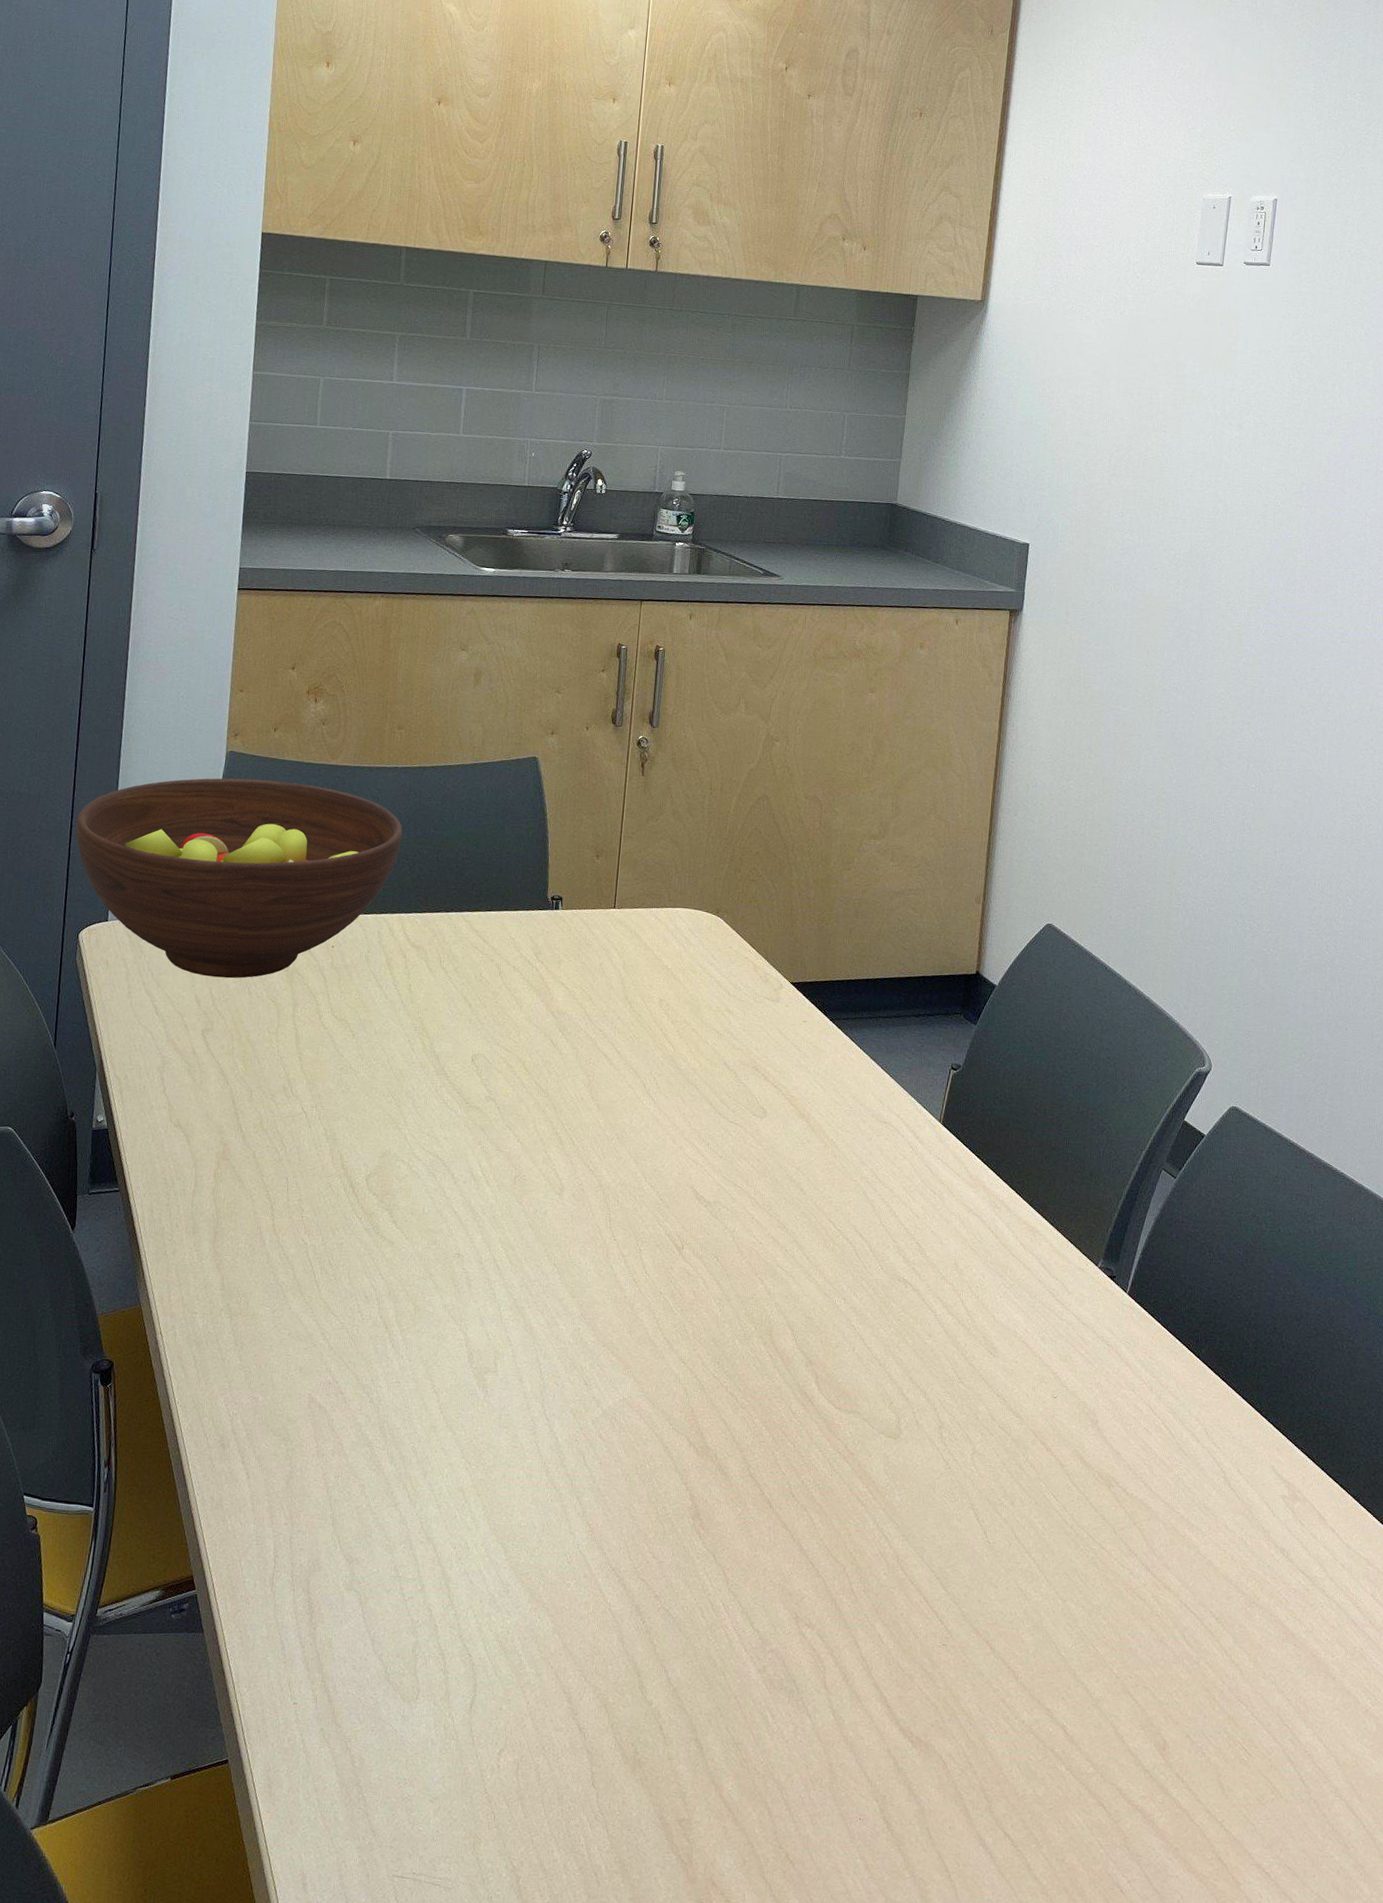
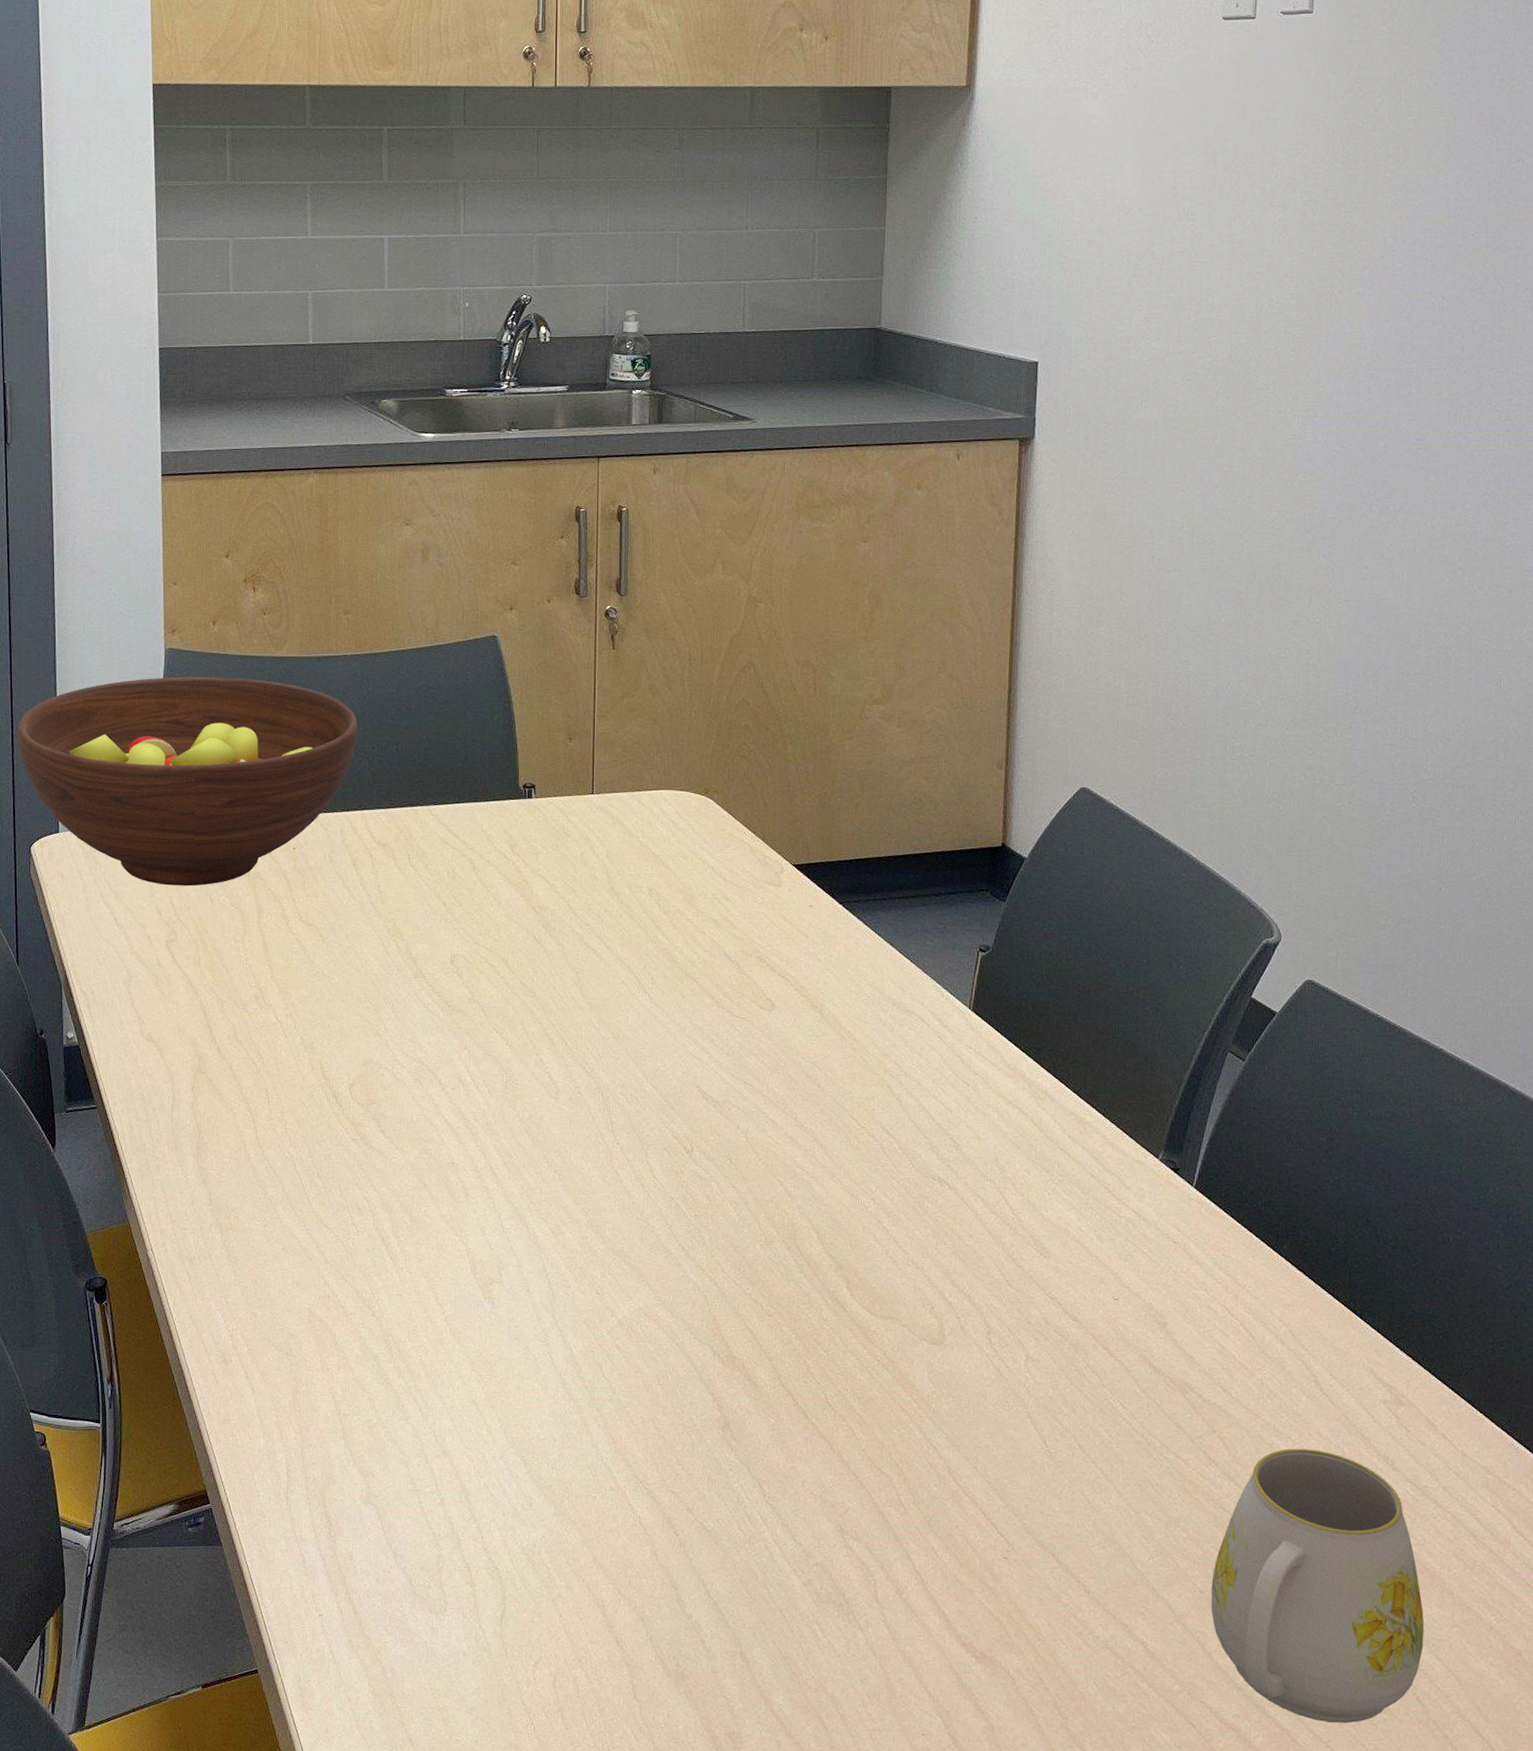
mug: none [1125,1540,1310,1804] -> present [1211,1448,1425,1724]

